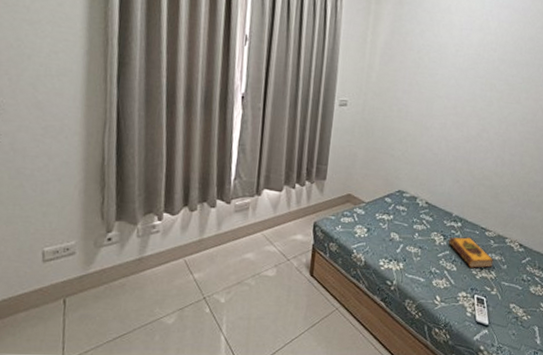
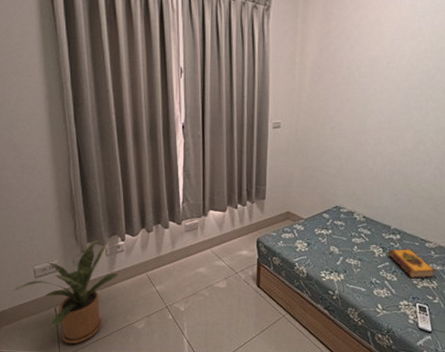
house plant: none [10,214,152,345] -> present [12,236,120,344]

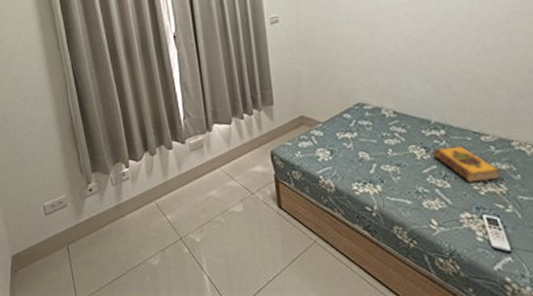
house plant: present [12,236,120,344] -> none [25,165,128,287]

